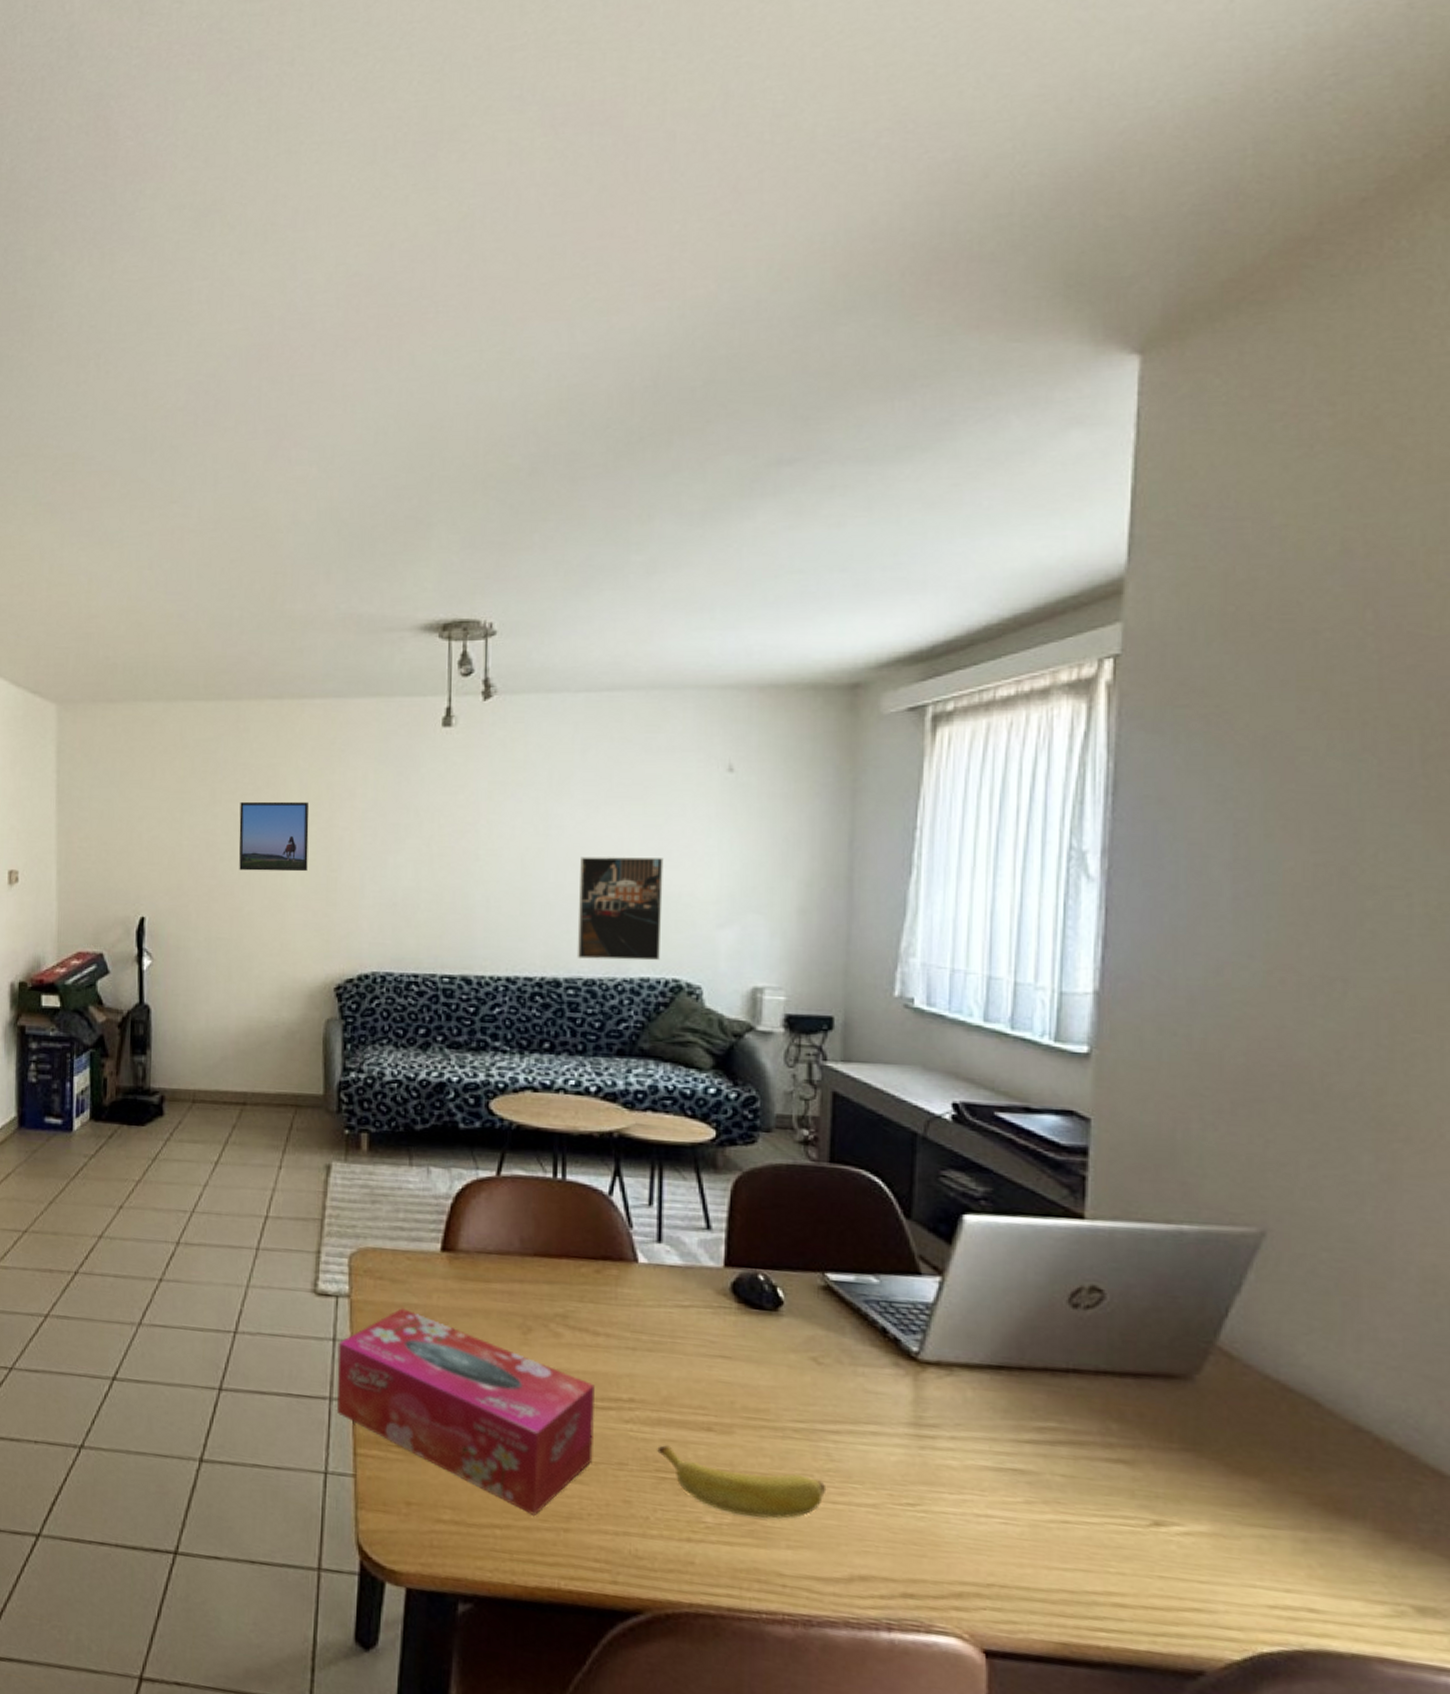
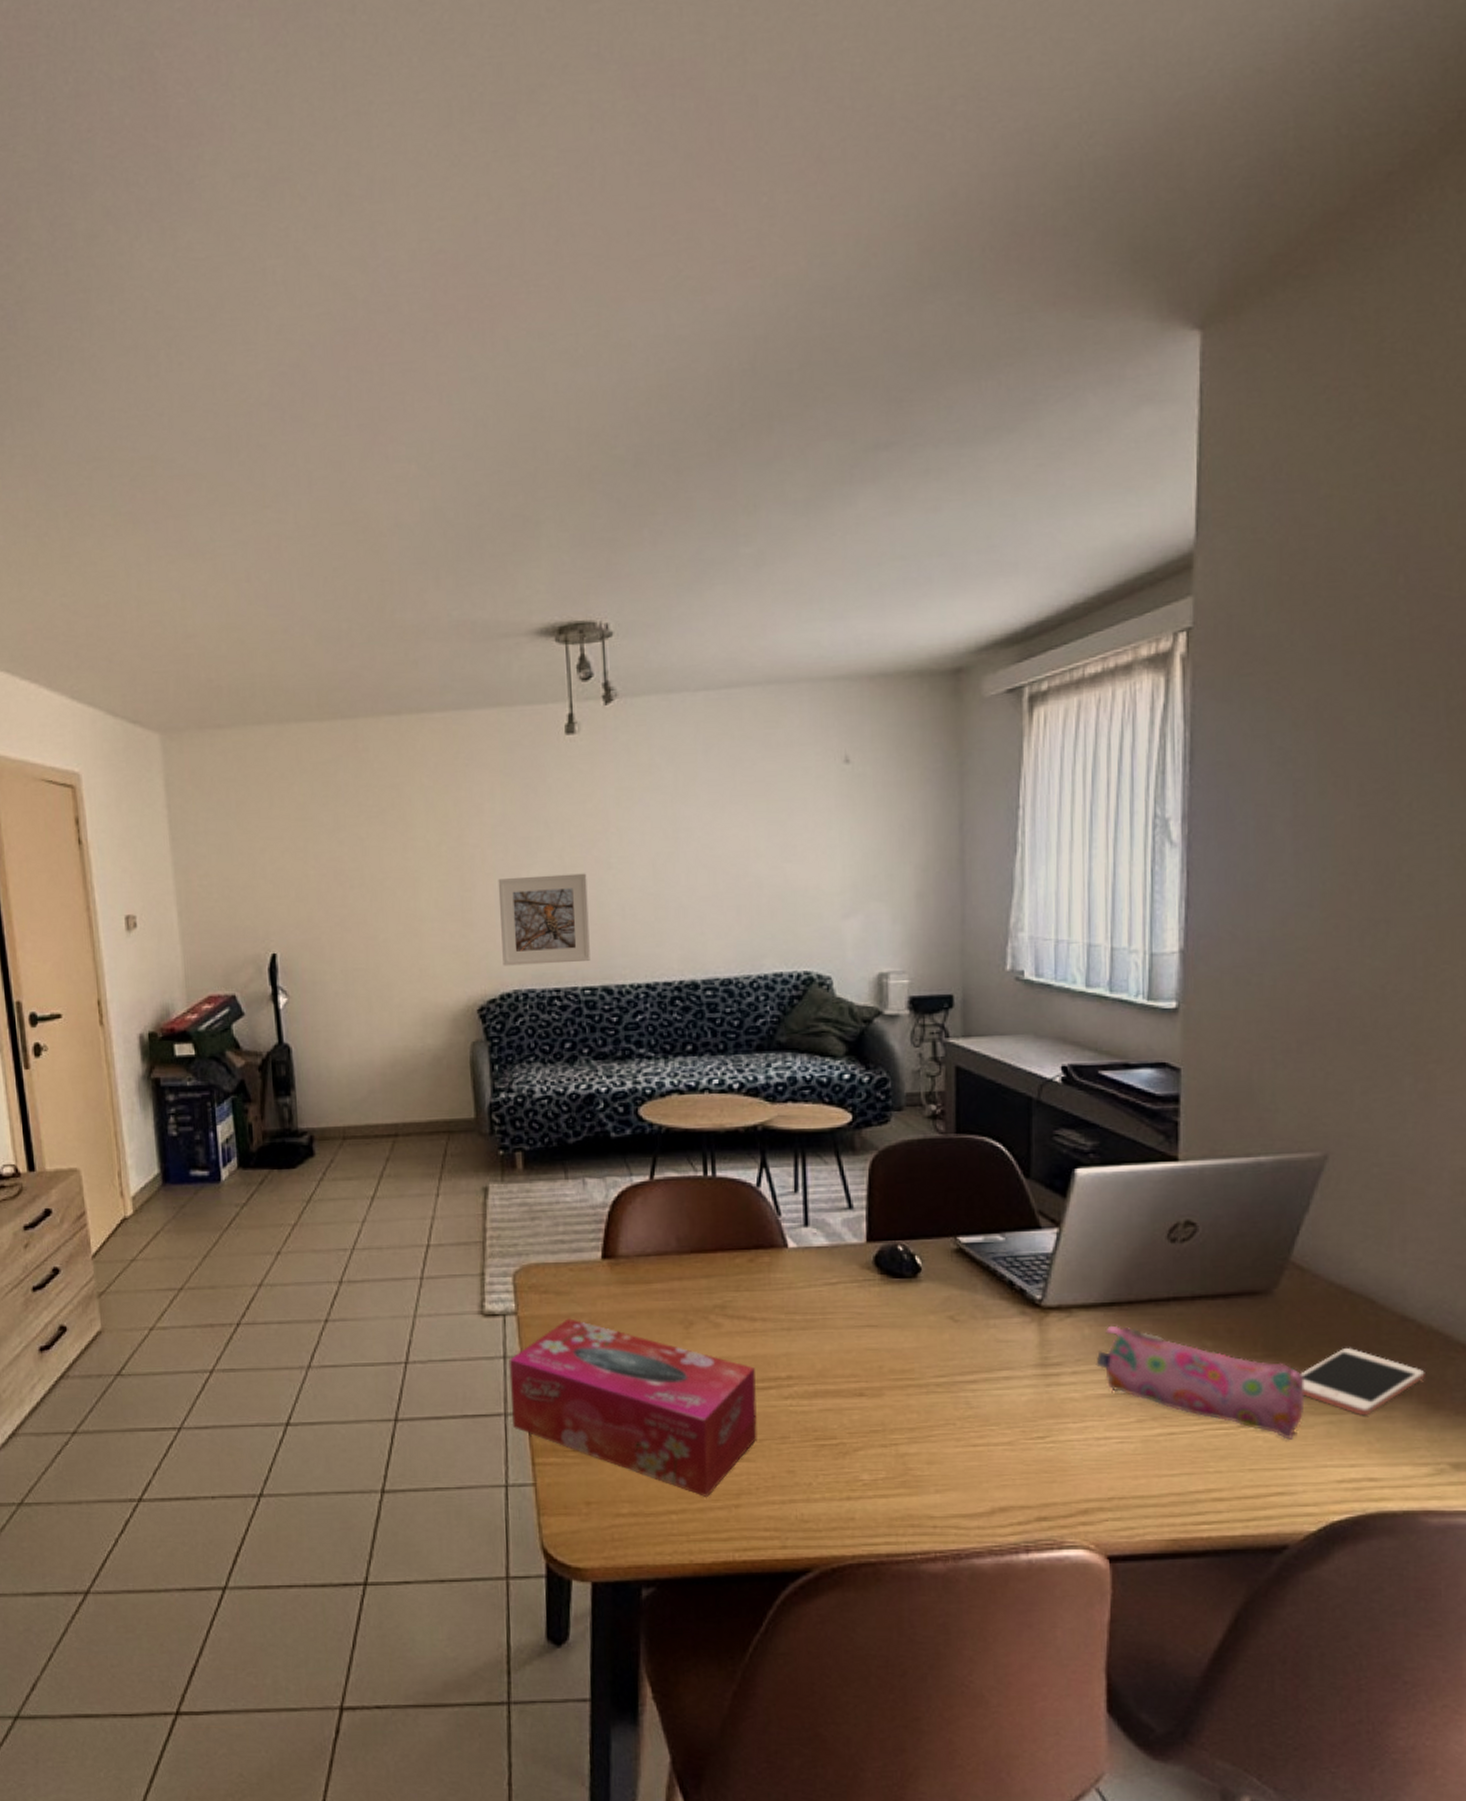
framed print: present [239,801,310,872] -> none [365,821,441,897]
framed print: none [363,861,453,950] -> present [498,873,590,966]
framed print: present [577,857,664,961] -> none [710,853,791,959]
banana: present [657,1445,827,1520] -> none [815,1415,968,1468]
pencil case: none [978,1391,1230,1550] -> present [1096,1325,1305,1440]
cell phone: none [1224,1452,1383,1535] -> present [1300,1347,1425,1416]

